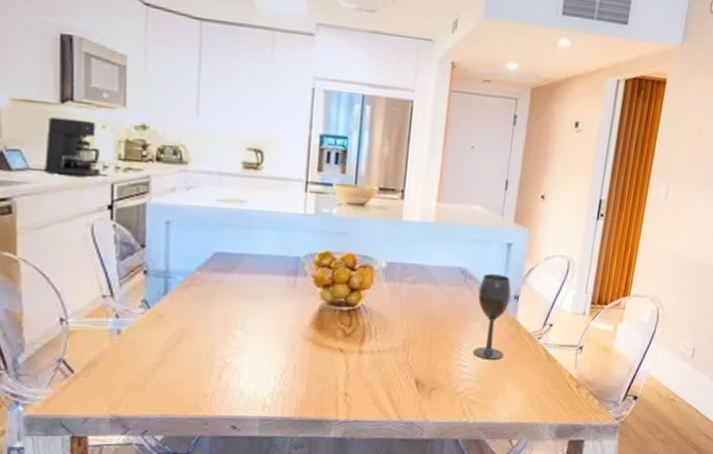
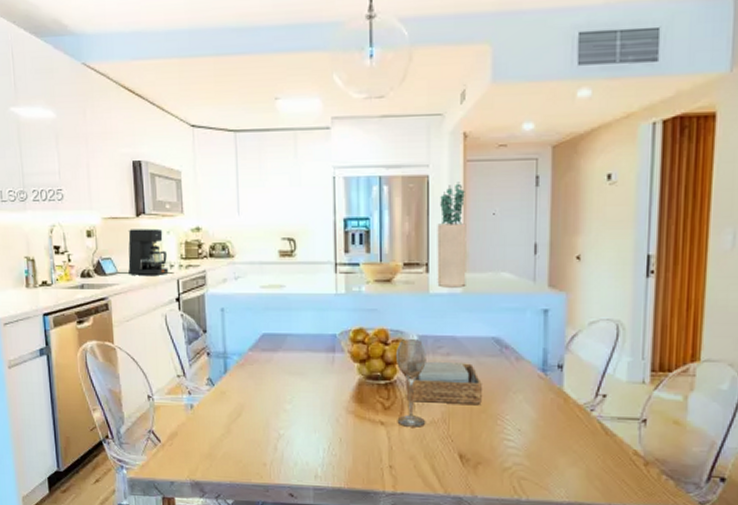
wineglass: none [357,265,393,354] -> present [395,339,426,427]
napkin holder: none [368,288,444,333] -> present [406,361,482,406]
vase: none [411,111,447,217] -> present [437,182,466,288]
wine glass: present [472,274,512,360] -> none [516,343,554,434]

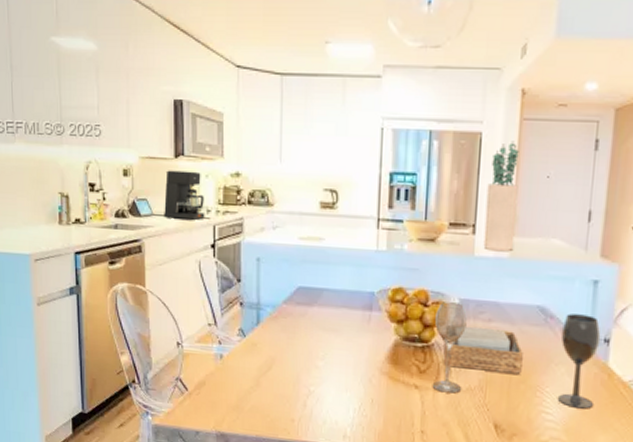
wine glass: none [516,343,554,434] -> present [557,313,601,409]

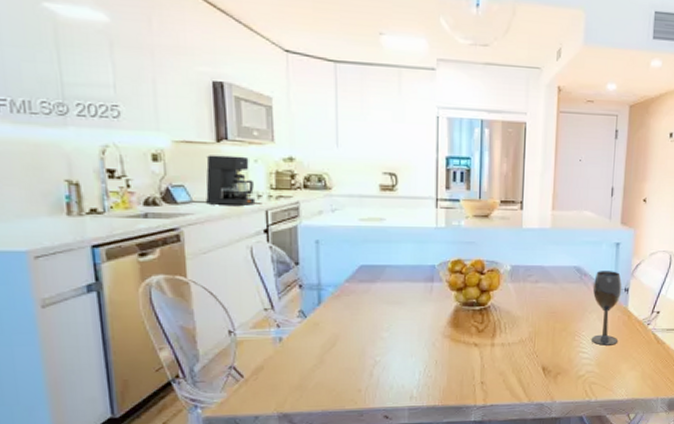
wineglass: present [432,302,467,394] -> none [489,269,518,347]
napkin holder: present [443,326,523,376] -> none [498,288,564,325]
vase: present [483,141,519,252] -> none [530,130,557,224]

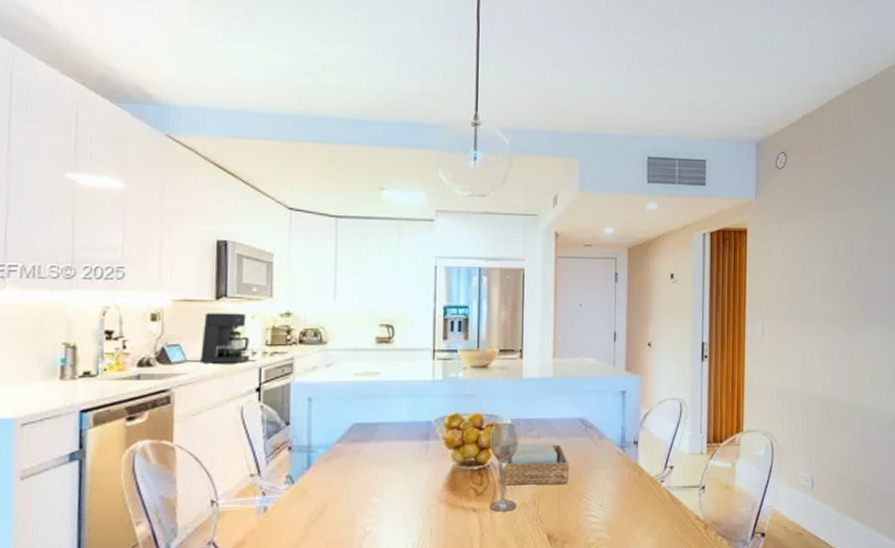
wineglass: none [489,269,518,347] -> present [489,423,519,512]
napkin holder: none [498,288,564,325] -> present [498,443,569,486]
wine glass: present [591,271,622,346] -> none [599,422,631,508]

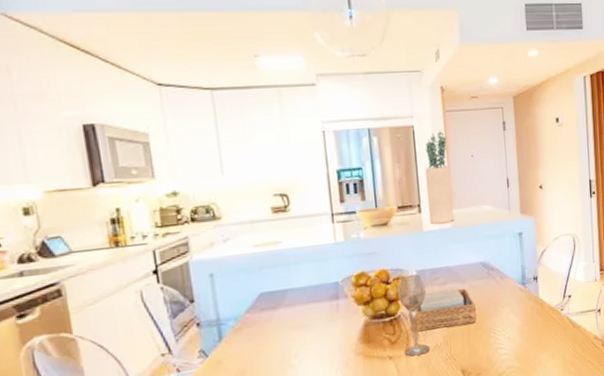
coffee maker: present [200,313,250,363] -> none [83,197,141,253]
vase: none [530,275,557,373] -> present [425,130,455,225]

